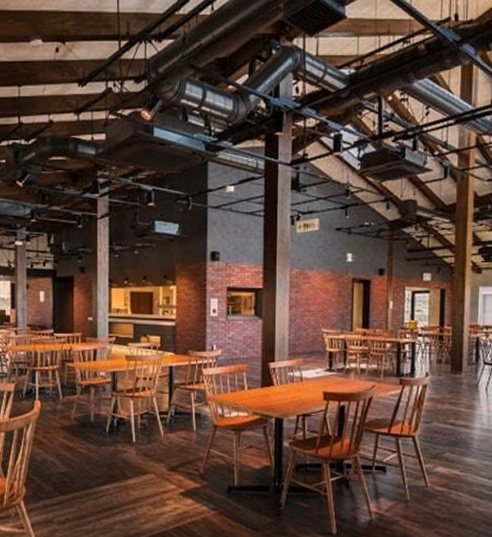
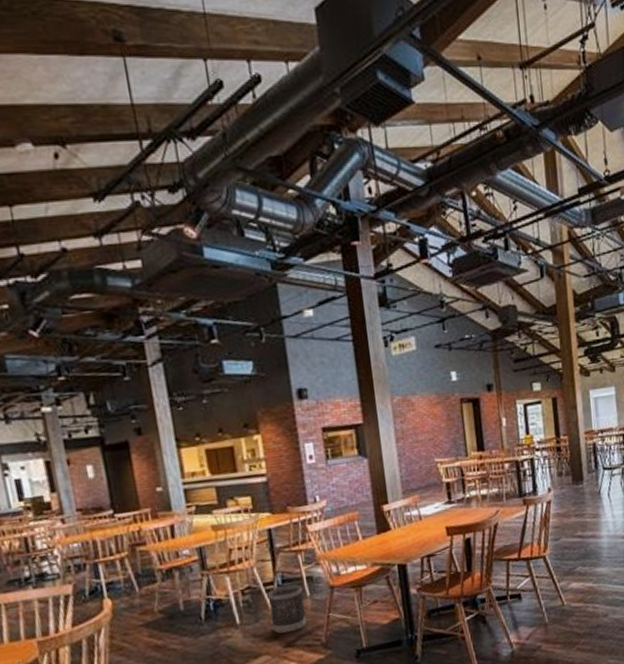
wastebasket: none [161,417,191,459] -> present [267,584,308,634]

